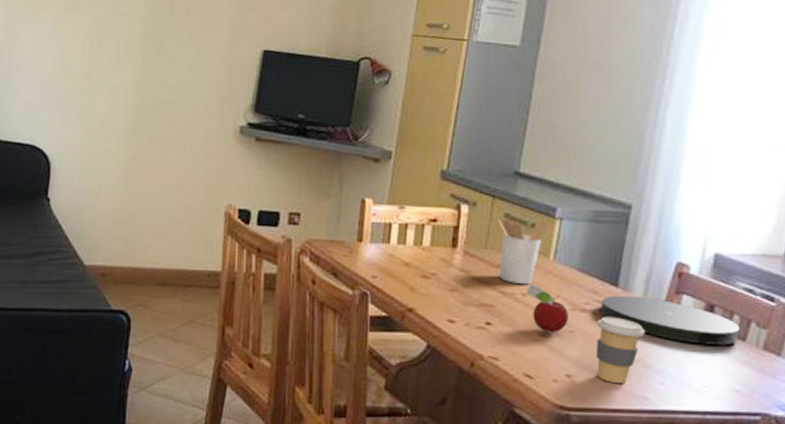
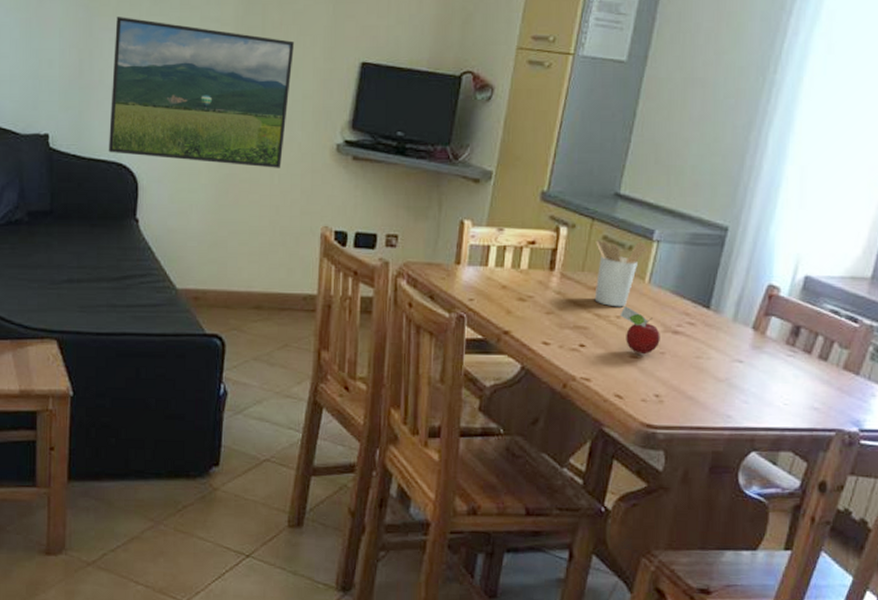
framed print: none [23,12,199,149] -> present [108,17,294,168]
coffee cup: present [595,317,646,384] -> none [684,338,733,403]
plate: present [600,295,740,345] -> none [691,317,823,365]

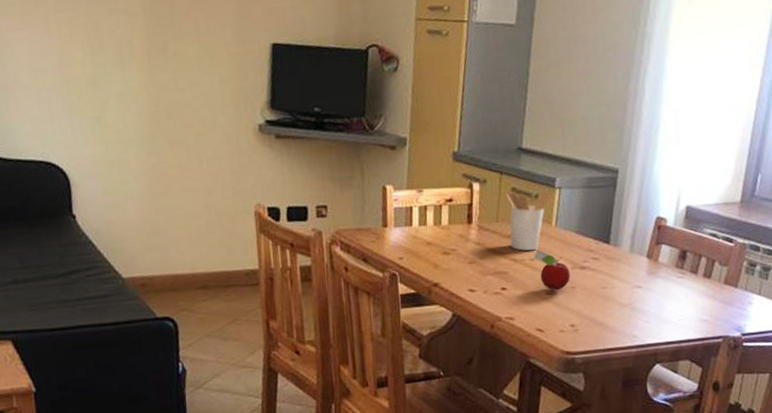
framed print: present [108,17,294,168] -> none [22,15,208,154]

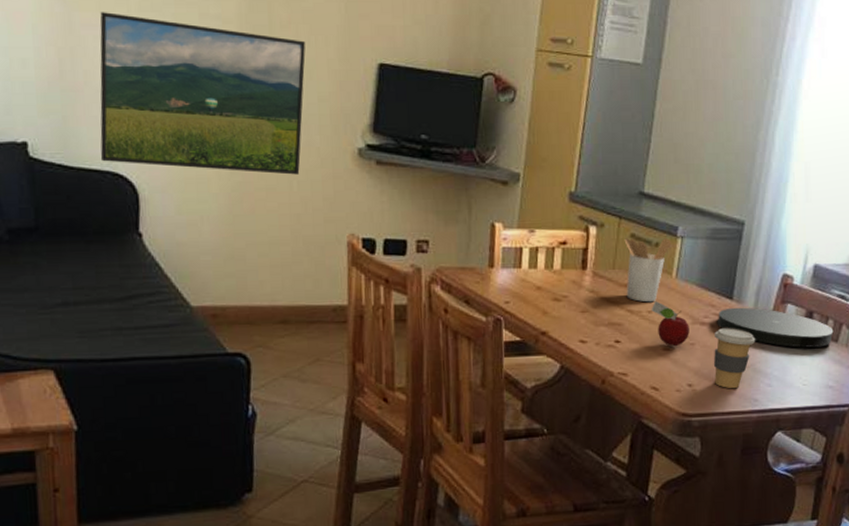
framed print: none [22,15,208,154] -> present [100,12,306,175]
coffee cup: none [593,270,633,327] -> present [713,328,756,389]
plate: none [595,250,707,286] -> present [717,307,834,348]

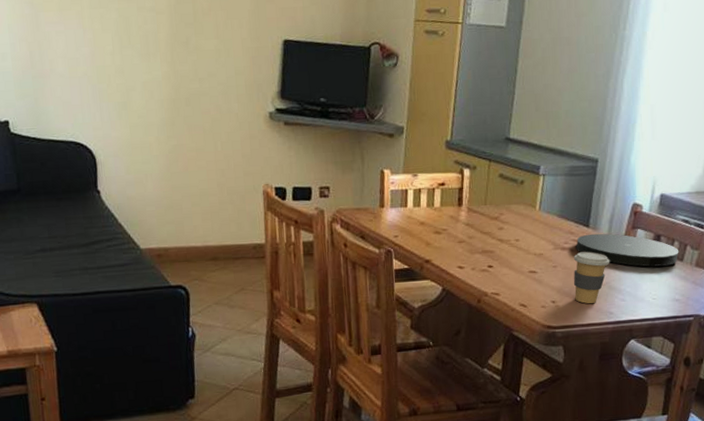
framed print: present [100,12,306,175] -> none [60,11,224,137]
utensil holder: present [624,238,672,303] -> none [494,176,535,232]
fruit: present [651,301,690,347] -> none [518,231,552,270]

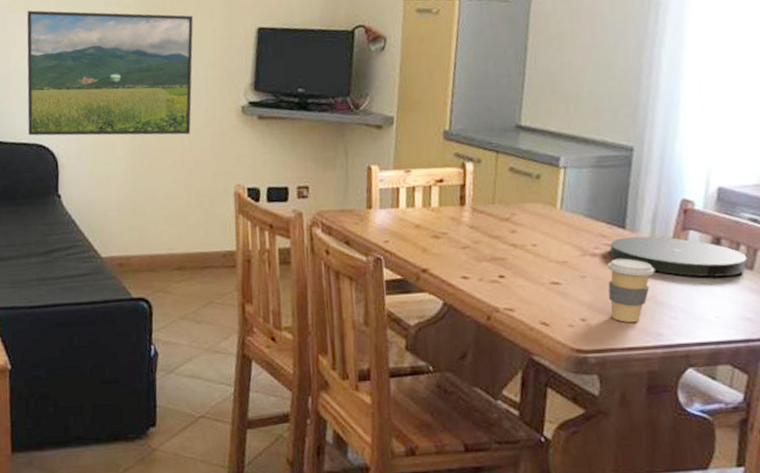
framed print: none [60,11,224,137] -> present [27,10,193,136]

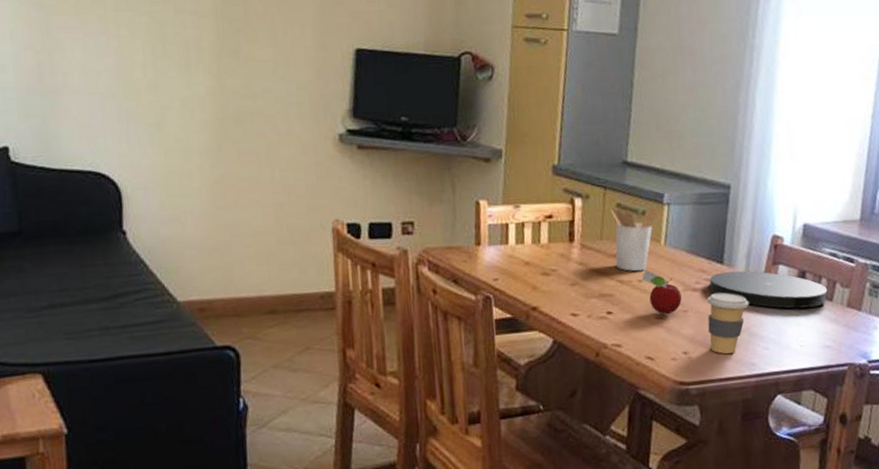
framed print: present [27,10,193,136] -> none [77,14,282,164]
utensil holder: none [503,170,554,236] -> present [610,206,658,272]
fruit: none [535,234,579,280] -> present [641,269,682,315]

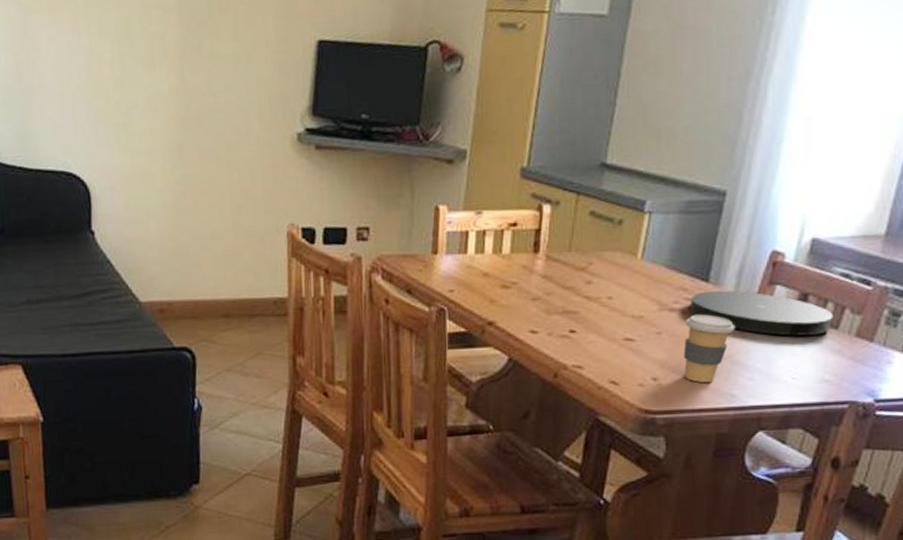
utensil holder: present [610,206,658,272] -> none [582,214,637,288]
fruit: present [641,269,682,315] -> none [611,285,656,337]

